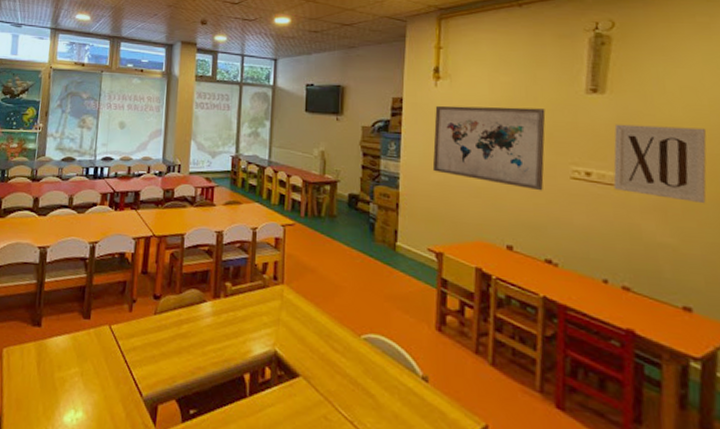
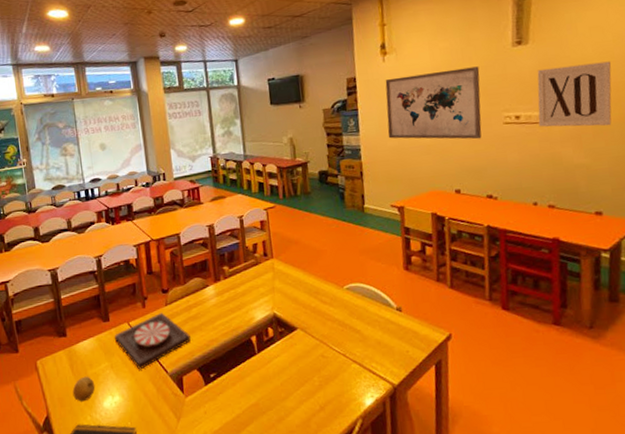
fruit: none [32,378,60,410] -> present [72,376,96,402]
plate: none [92,322,175,386] -> present [115,313,191,370]

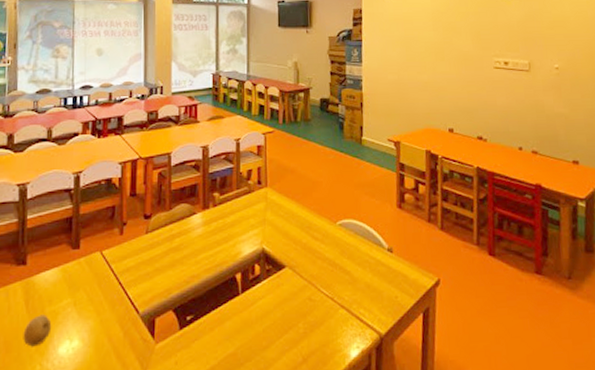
plate: present [115,313,191,370] -> none [83,242,169,309]
wall art: present [385,66,482,140] -> none [388,12,475,81]
wall art: present [537,61,612,127] -> none [523,20,586,80]

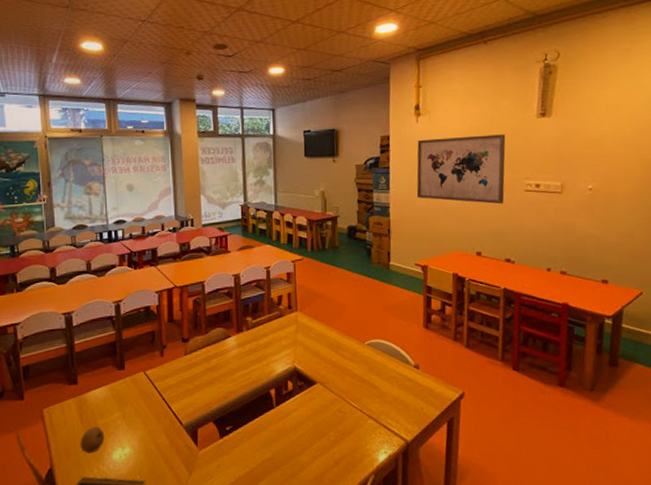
wall art: none [388,12,475,81] -> present [416,134,506,205]

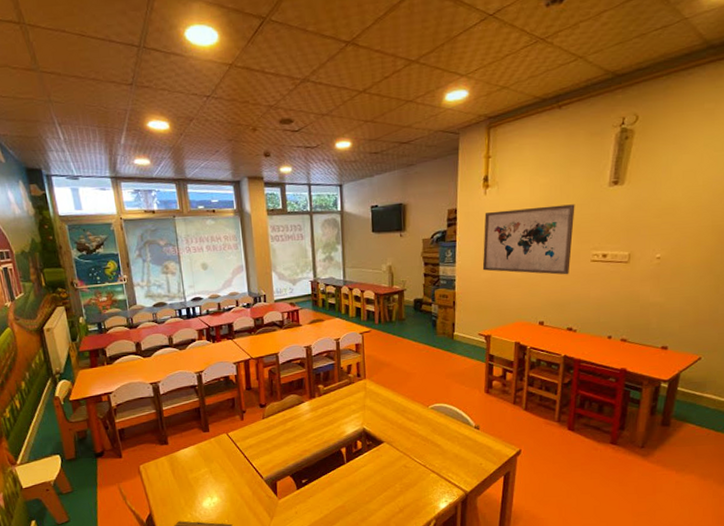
fruit: present [80,426,105,454] -> none [174,480,195,502]

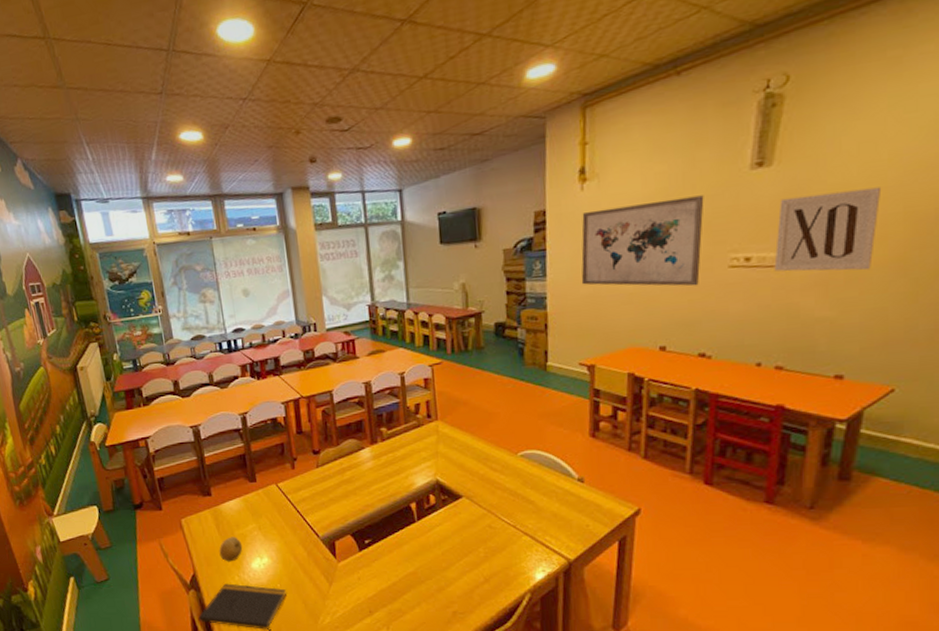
fruit: none [174,480,195,502] -> present [219,536,243,562]
wall art: none [623,206,697,268] -> present [774,187,880,272]

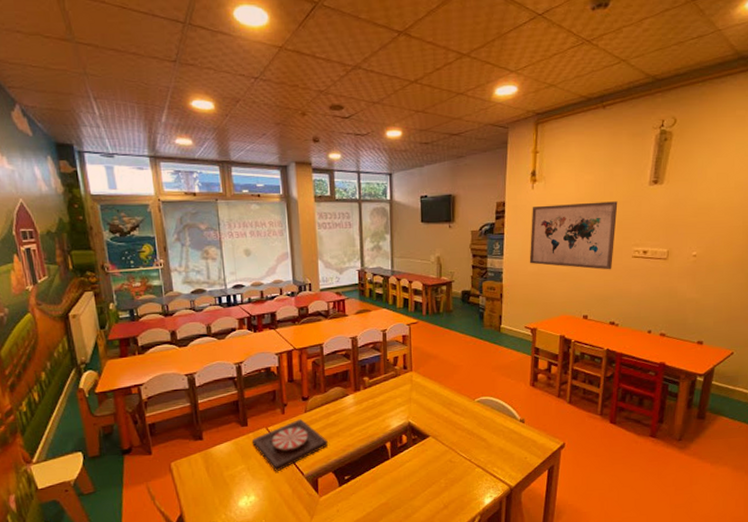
fruit: present [219,536,243,562] -> none [207,477,231,502]
plate: none [262,475,344,533] -> present [252,419,328,472]
wall art: present [774,187,880,272] -> none [662,207,729,266]

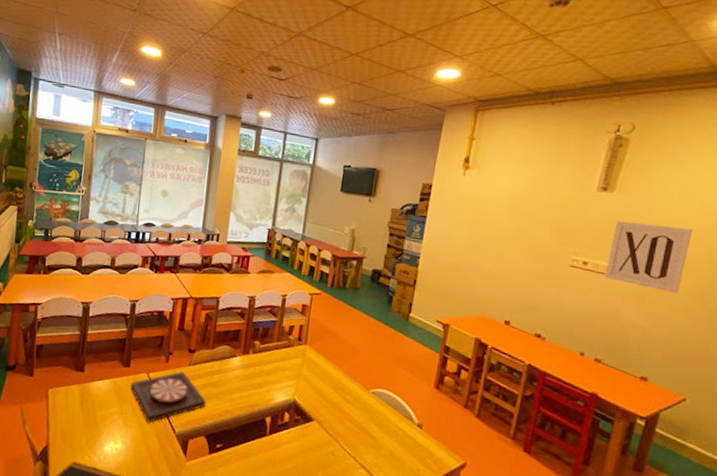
wall art: present [529,201,618,270] -> none [450,194,559,276]
wall art: none [662,207,729,266] -> present [604,220,692,294]

